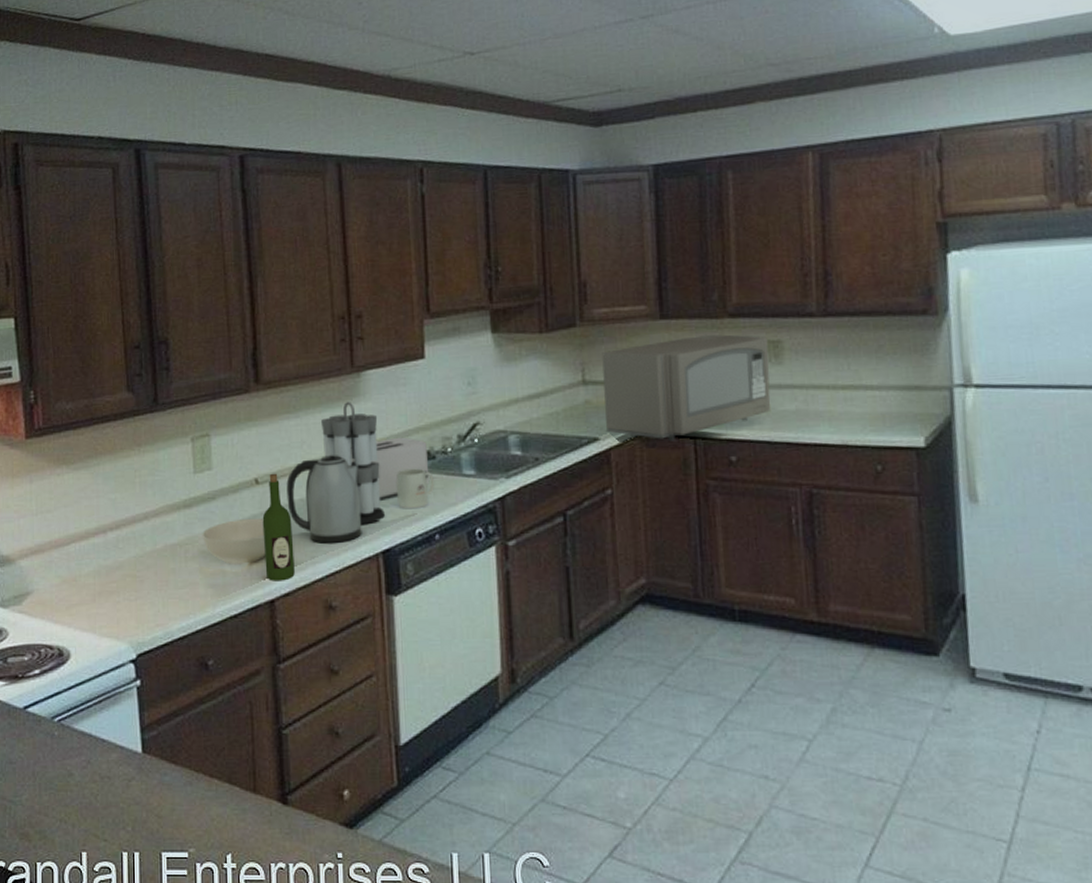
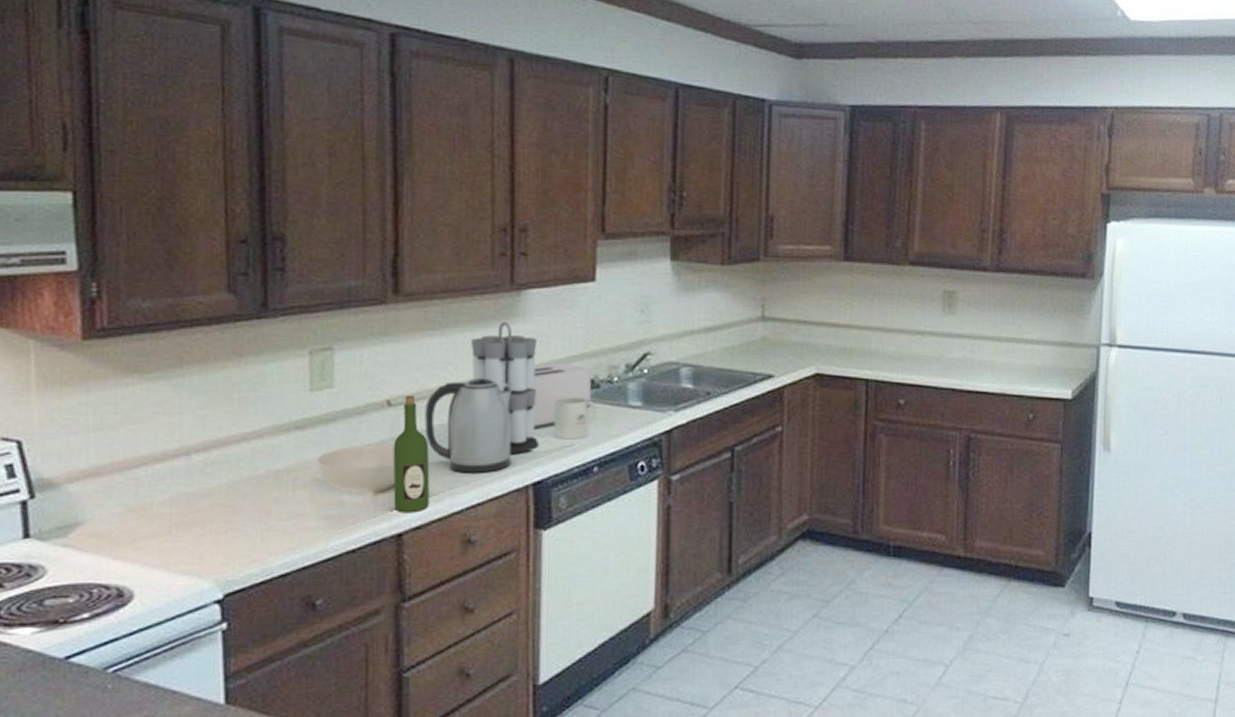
microwave: present [602,334,771,442] -> none [781,279,943,382]

